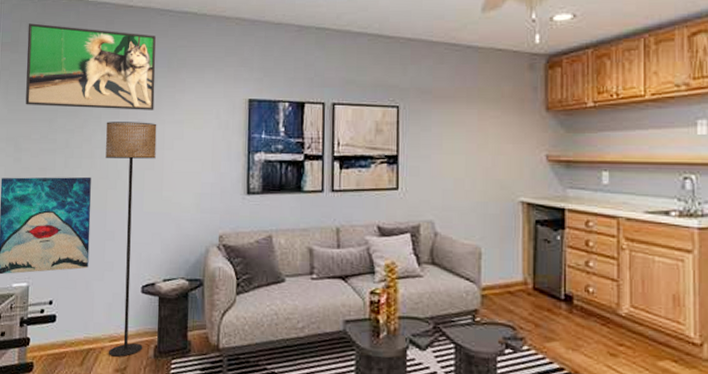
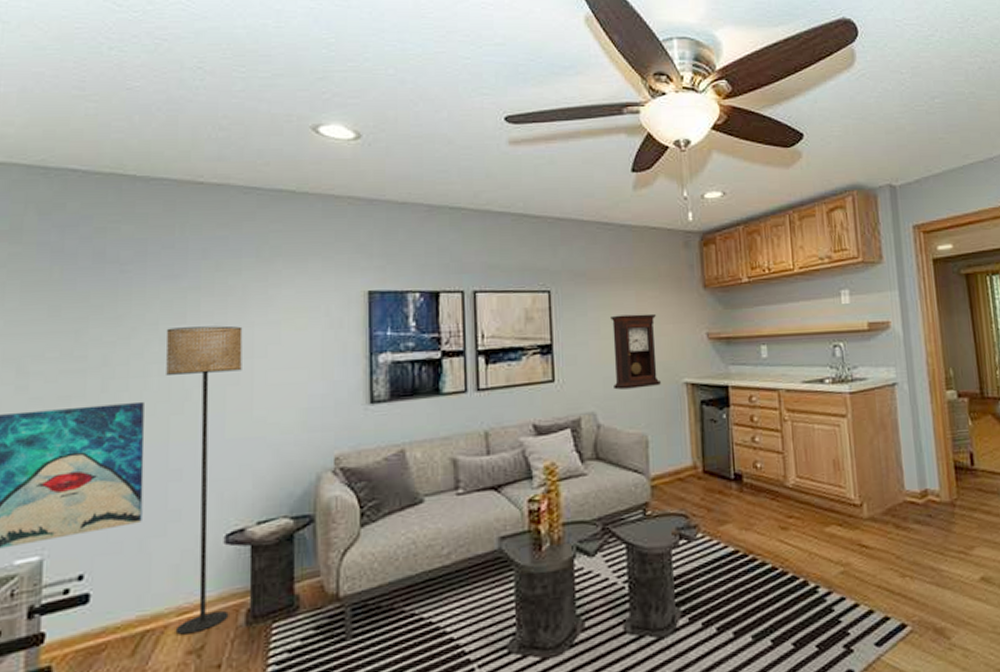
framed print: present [25,23,156,110] -> none [35,205,239,314]
pendulum clock: none [452,132,497,203] -> present [611,313,661,390]

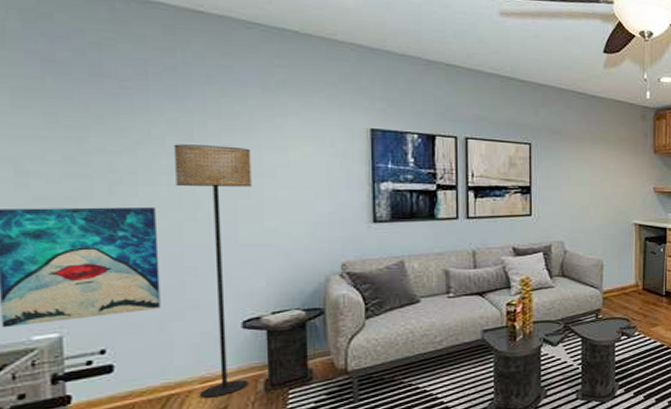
pendulum clock: present [611,313,661,390] -> none [579,168,616,225]

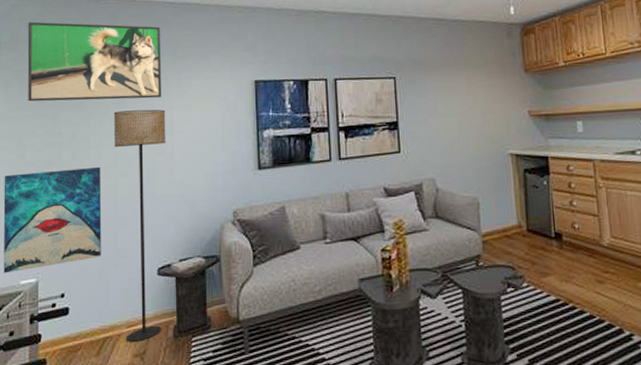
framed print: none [21,12,245,134] -> present [27,22,162,102]

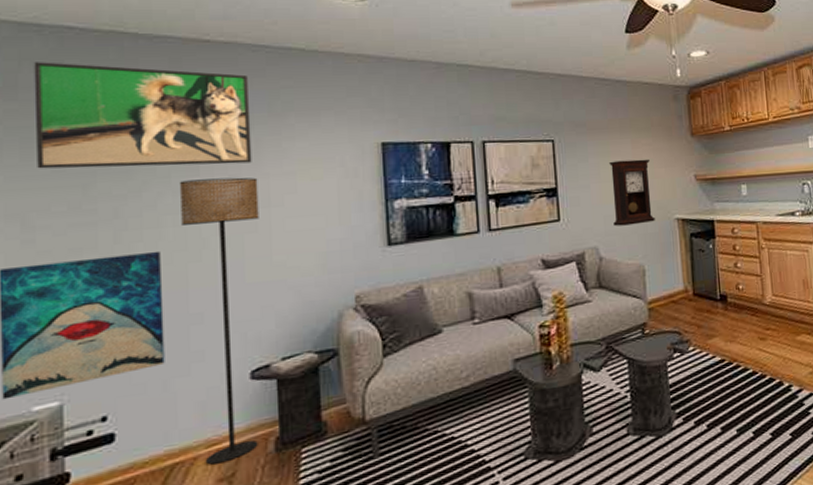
pendulum clock: none [446,95,489,160] -> present [609,159,655,227]

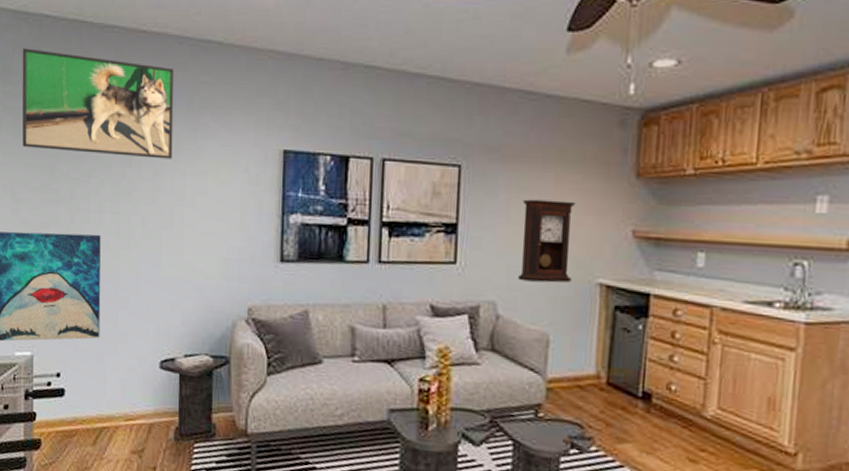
floor lamp: present [179,177,259,465] -> none [116,170,176,438]

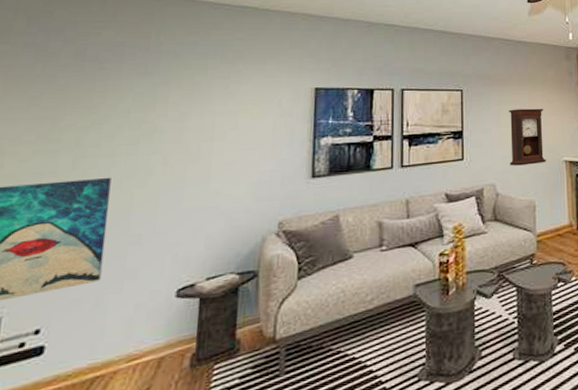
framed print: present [22,48,174,159] -> none [15,12,207,103]

